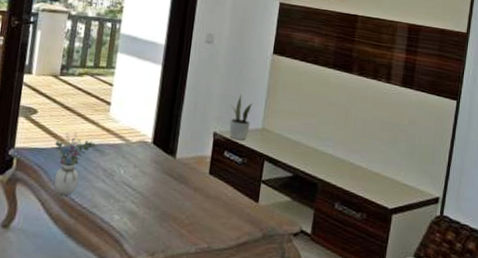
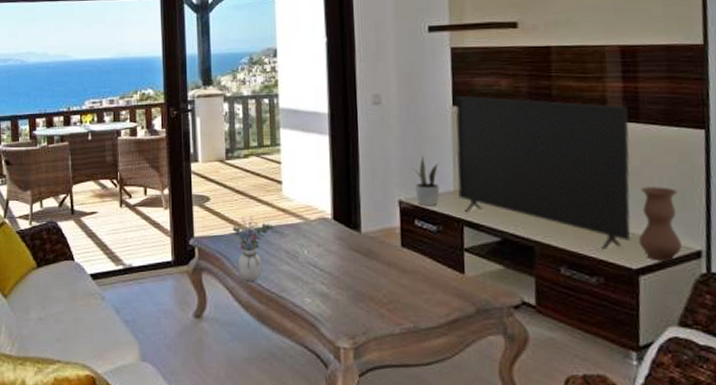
television: none [264,45,407,192] -> present [455,95,631,251]
vase: none [396,142,430,204] -> present [638,187,682,262]

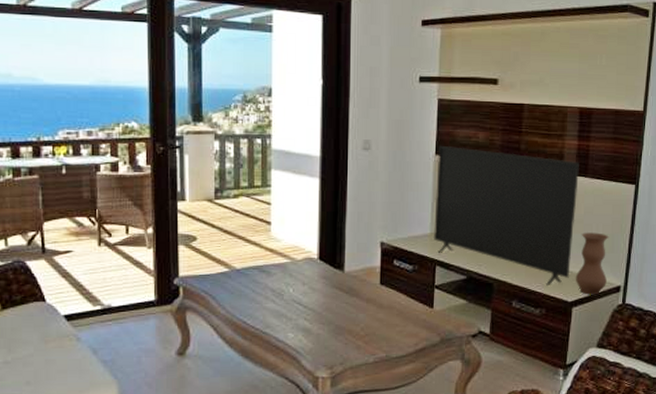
bouquet: present [232,215,273,281] -> none [219,255,260,319]
potted plant: present [413,156,440,207] -> none [395,201,419,248]

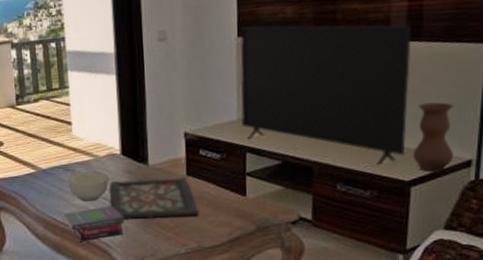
books: none [253,311,316,347] -> present [62,205,124,241]
bowl: none [262,275,304,306] -> present [67,171,109,202]
decorative tray: none [303,286,389,327] -> present [109,177,199,220]

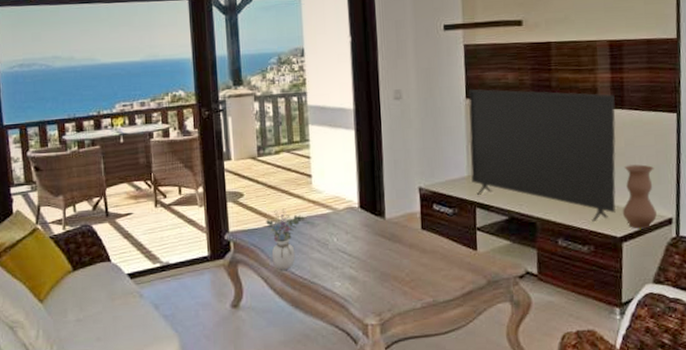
bouquet: none [26,156,65,217] -> present [266,208,305,270]
books: present [62,205,124,241] -> none [301,259,362,296]
bowl: present [67,171,109,202] -> none [306,224,347,255]
decorative tray: present [109,177,199,220] -> none [347,231,433,273]

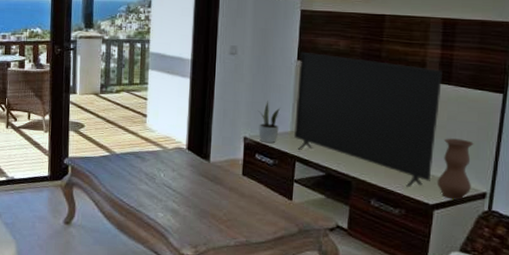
bouquet: present [266,208,305,270] -> none [102,142,136,197]
potted plant: none [431,146,455,192] -> present [258,101,281,144]

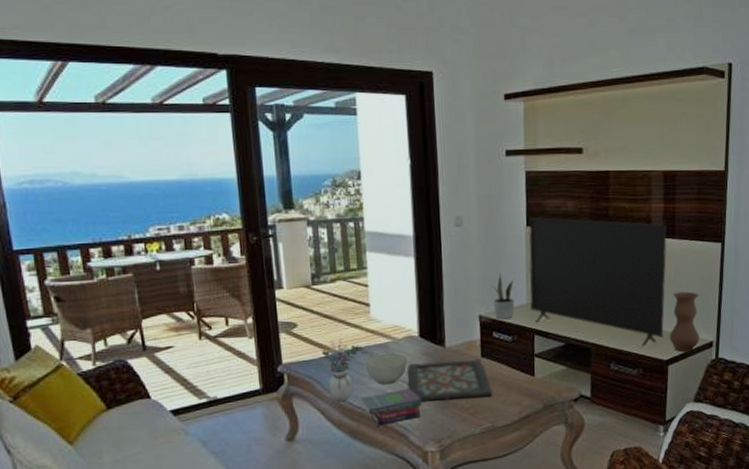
bouquet: none [102,142,136,197] -> present [322,338,363,401]
books: none [129,193,183,224] -> present [359,388,422,426]
bowl: none [137,160,173,188] -> present [365,354,407,385]
decorative tray: none [172,172,249,214] -> present [407,359,492,402]

